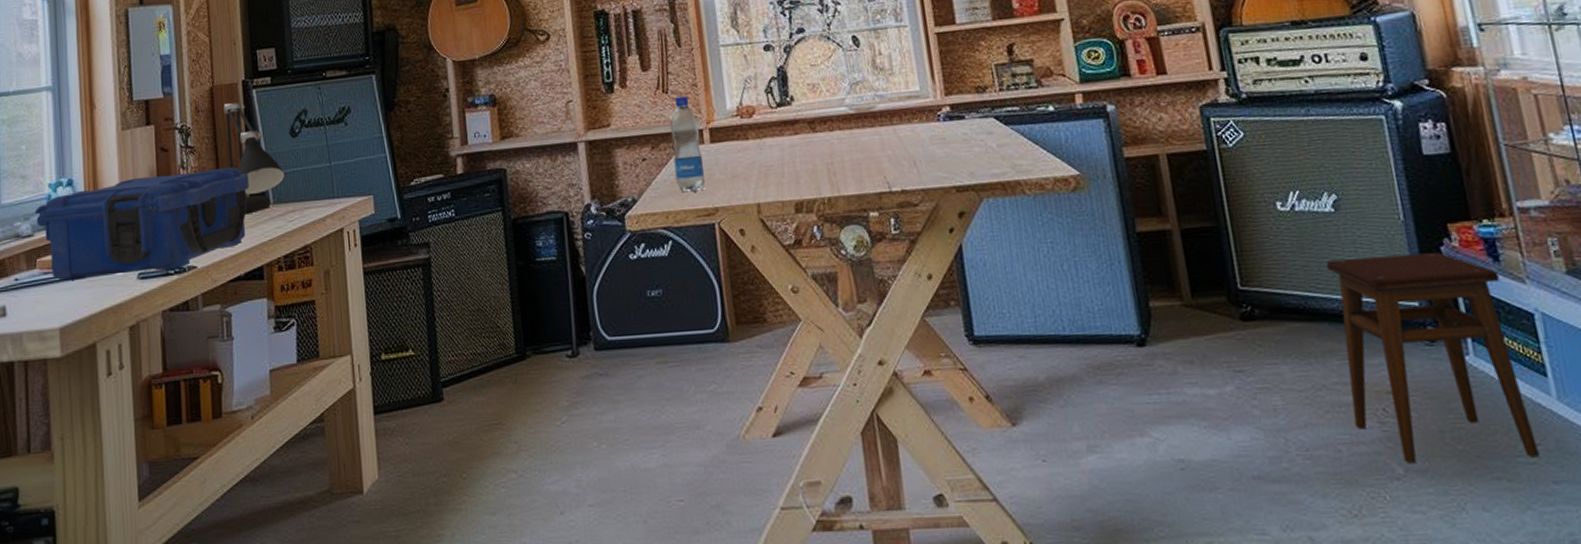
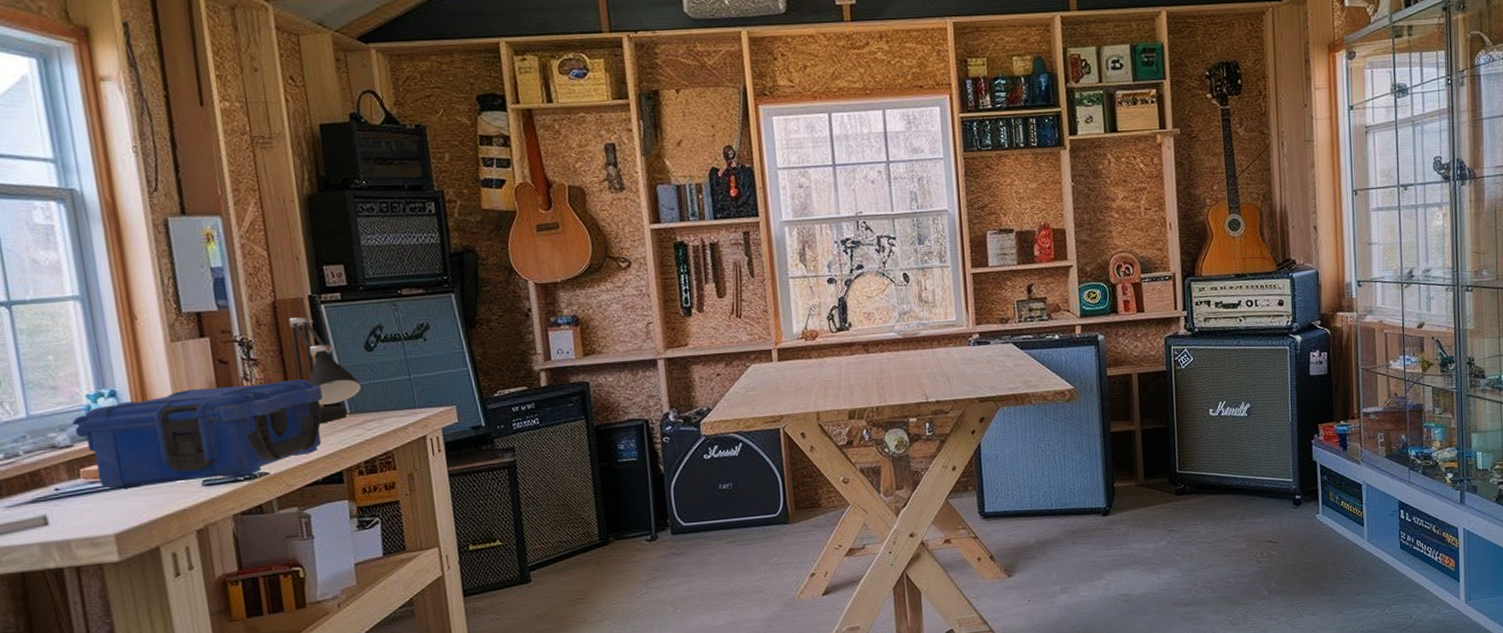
bottle: present [670,96,705,193] -> none [742,320,773,403]
stool: present [1325,252,1539,464] -> none [1237,444,1351,588]

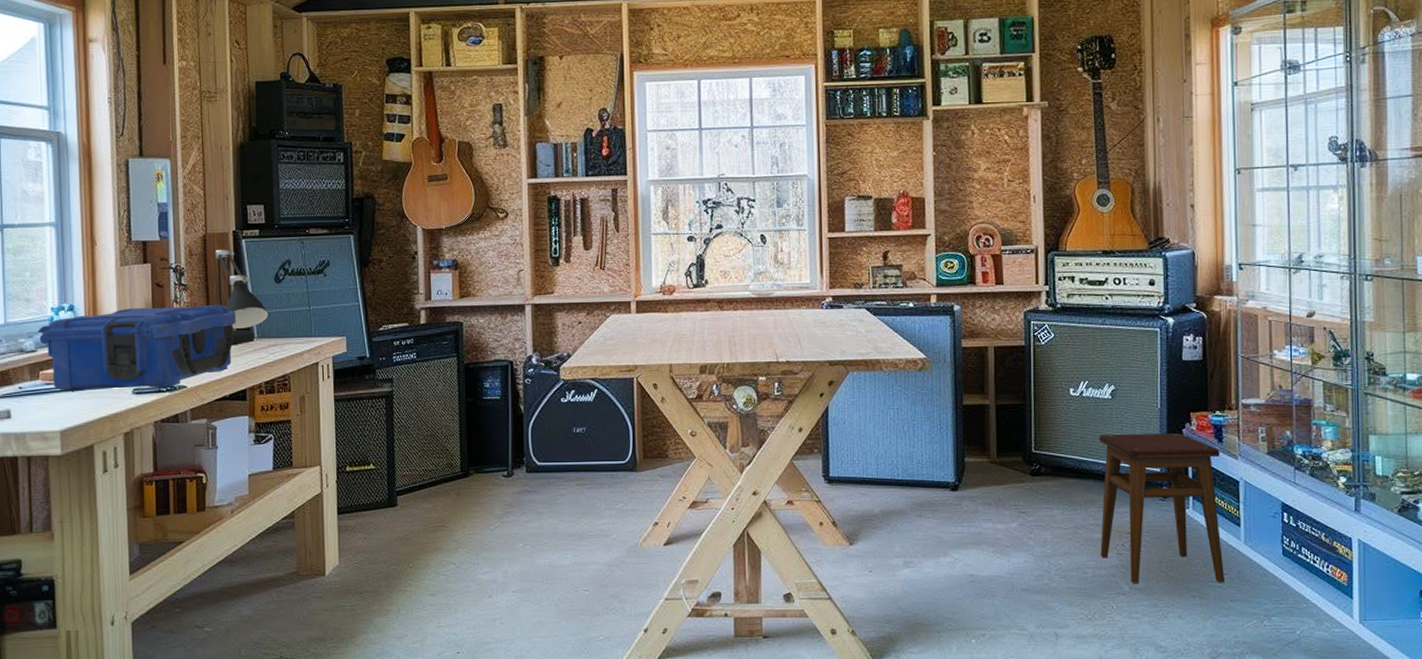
stool: none [1237,444,1351,588] -> present [1098,433,1224,584]

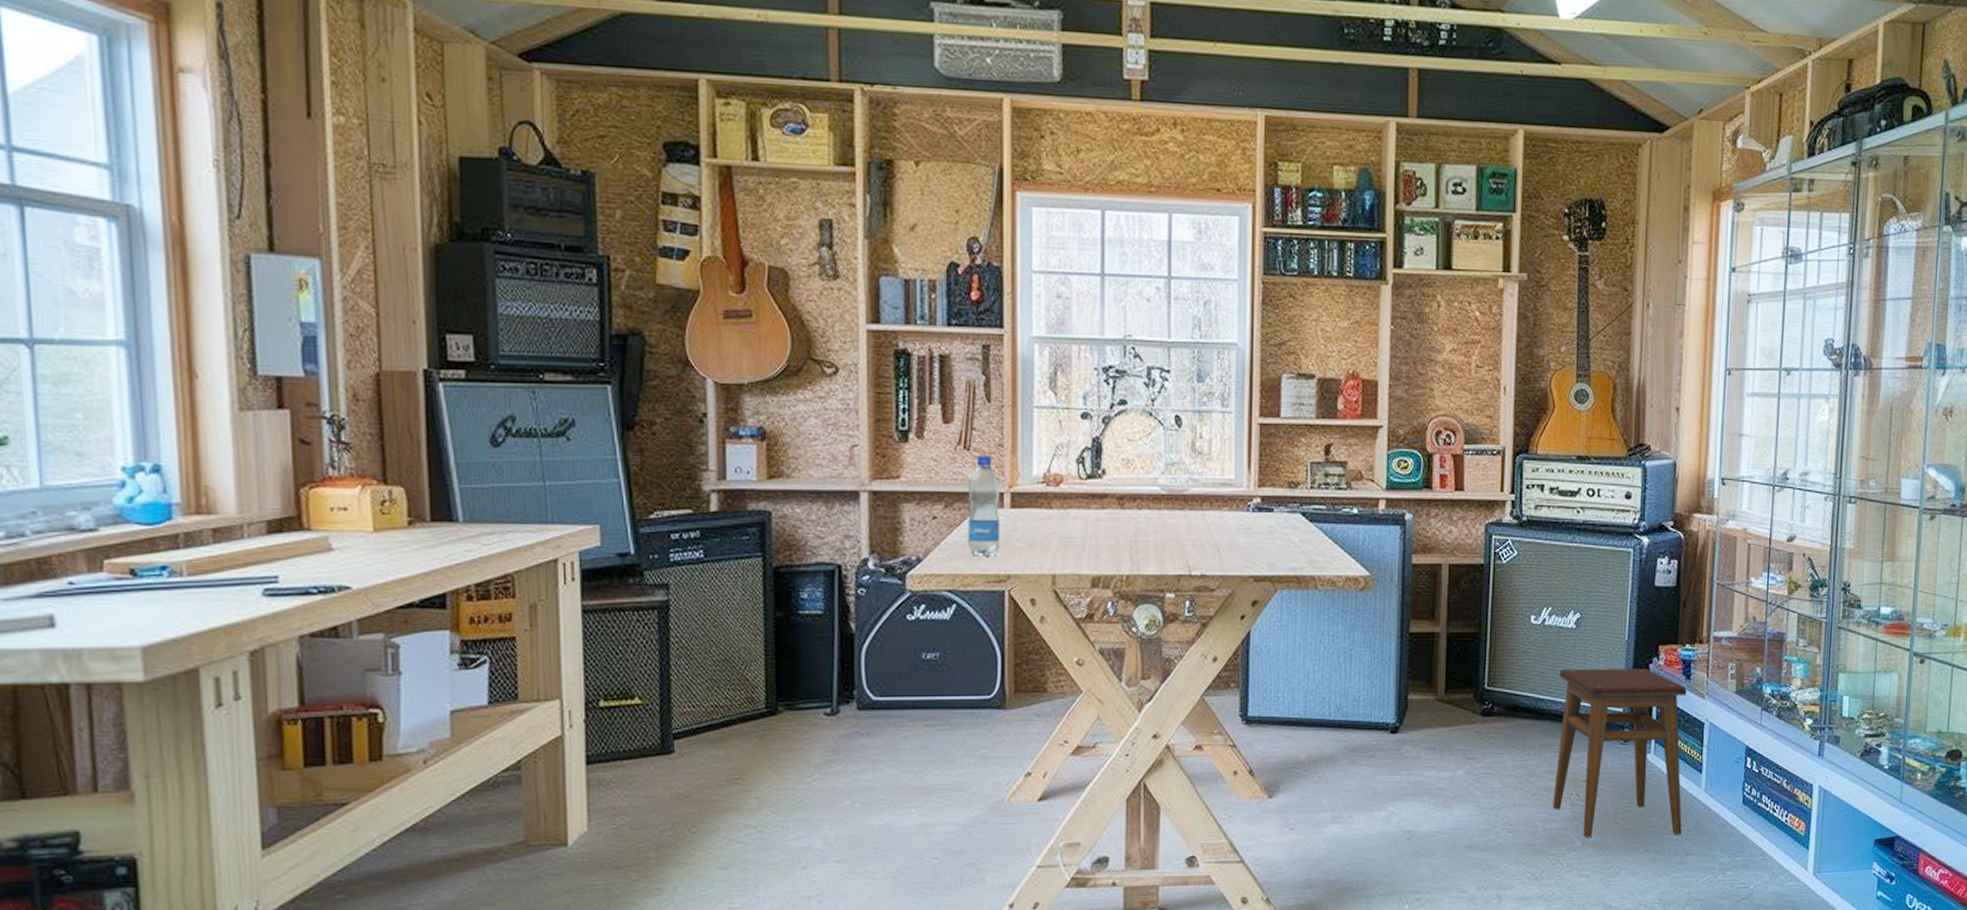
toolbox: present [38,305,236,391] -> none [99,472,430,590]
desk lamp: present [215,249,269,345] -> none [395,394,481,532]
bottle: none [604,273,629,352] -> present [968,455,1001,557]

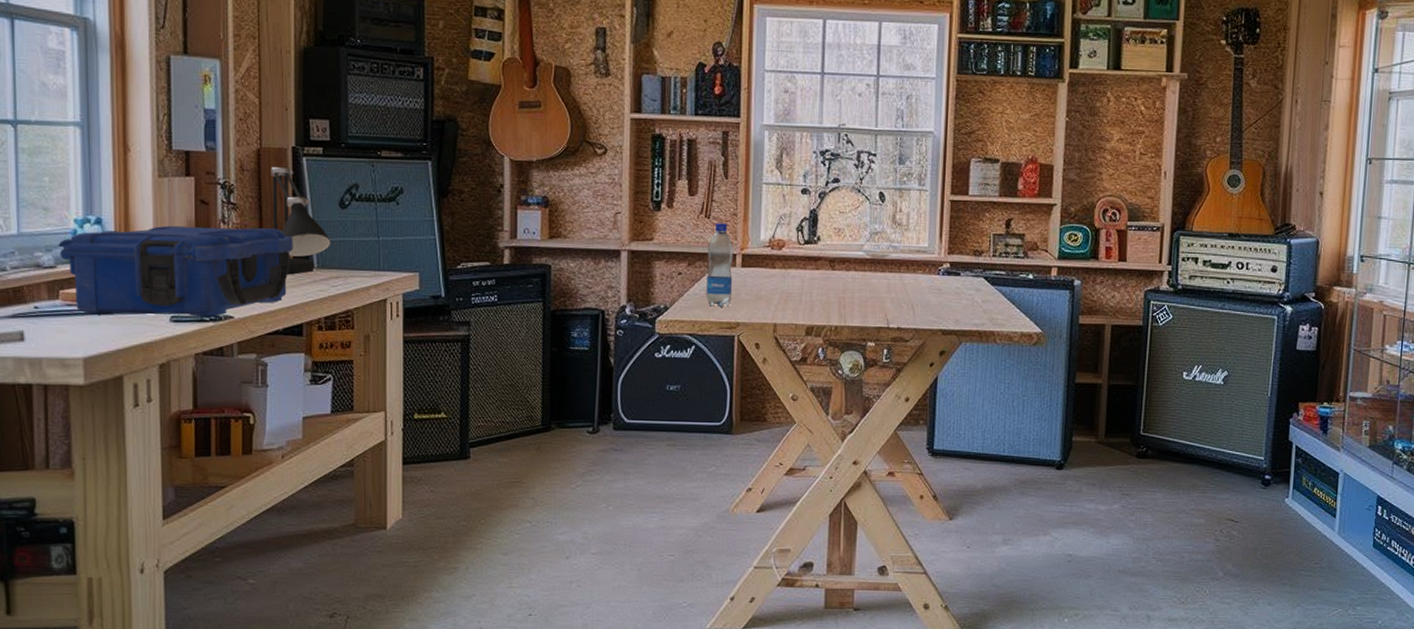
toolbox: none [99,472,430,590] -> present [58,225,293,317]
desk lamp: none [395,394,481,532] -> present [271,166,331,275]
stool: present [1552,669,1687,838] -> none [1198,420,1324,572]

